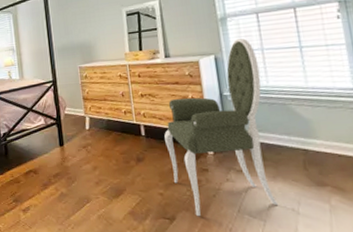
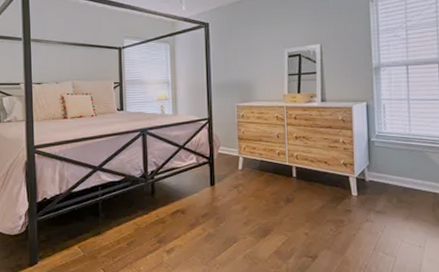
armchair: present [164,38,279,217] -> none [314,88,409,255]

